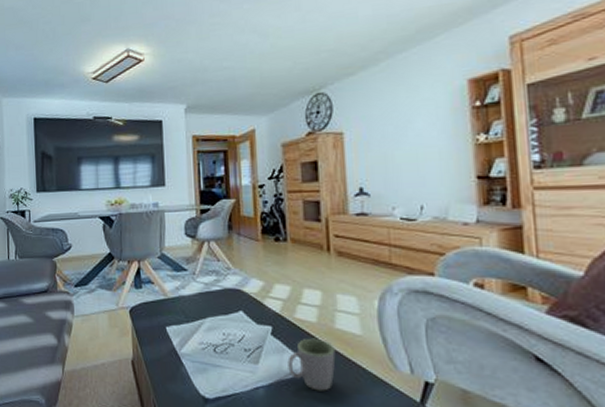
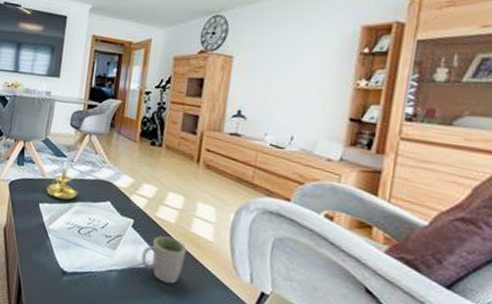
candle holder: none [171,272,206,319] -> present [46,159,78,201]

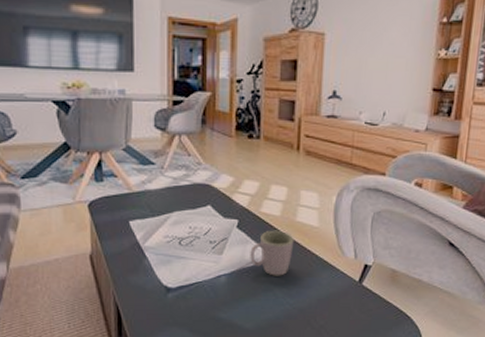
candle holder: present [46,159,78,201] -> none [135,166,174,213]

